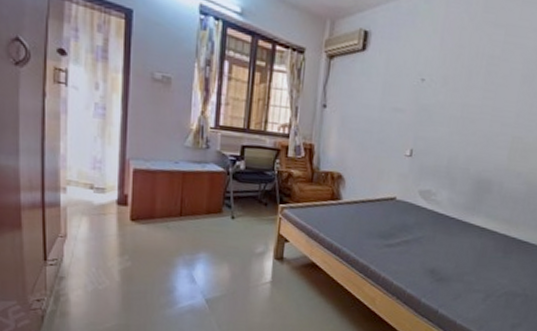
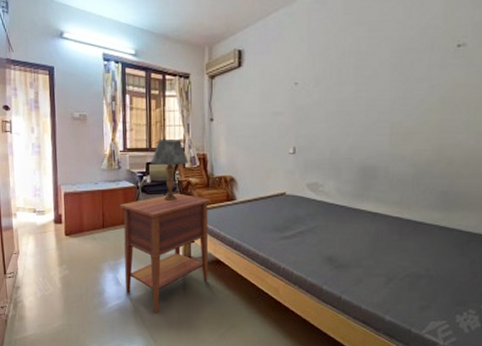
nightstand: none [201,184,314,317] -> present [119,193,212,313]
table lamp: none [247,119,293,193] -> present [150,138,189,201]

